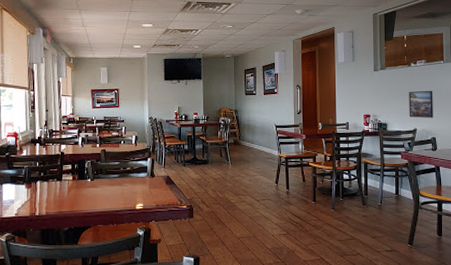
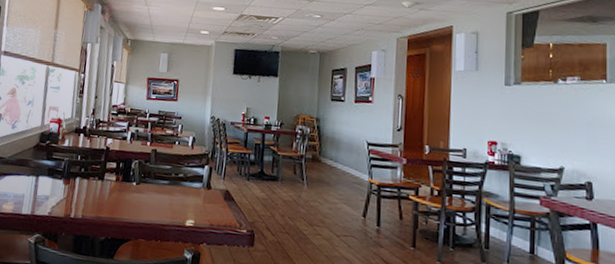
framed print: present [409,90,433,118] -> none [553,116,590,156]

